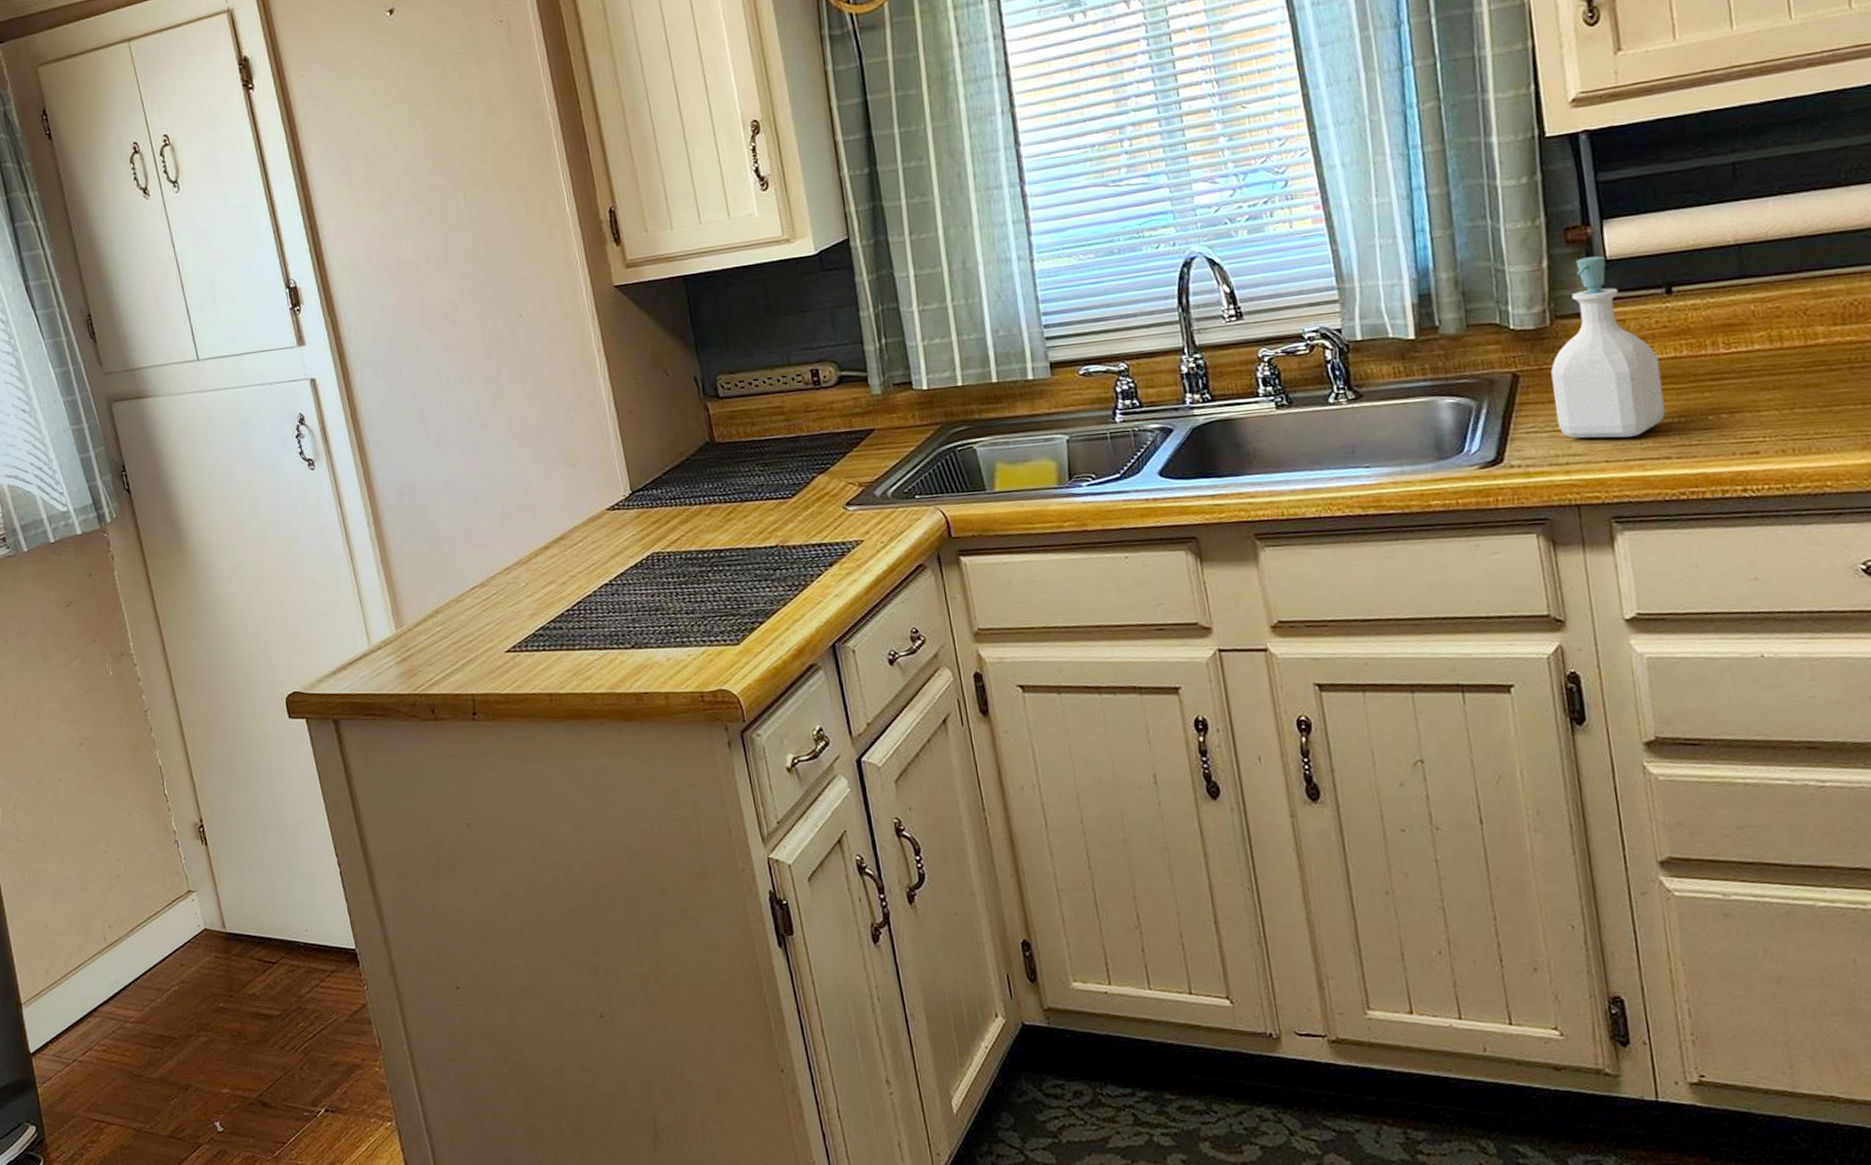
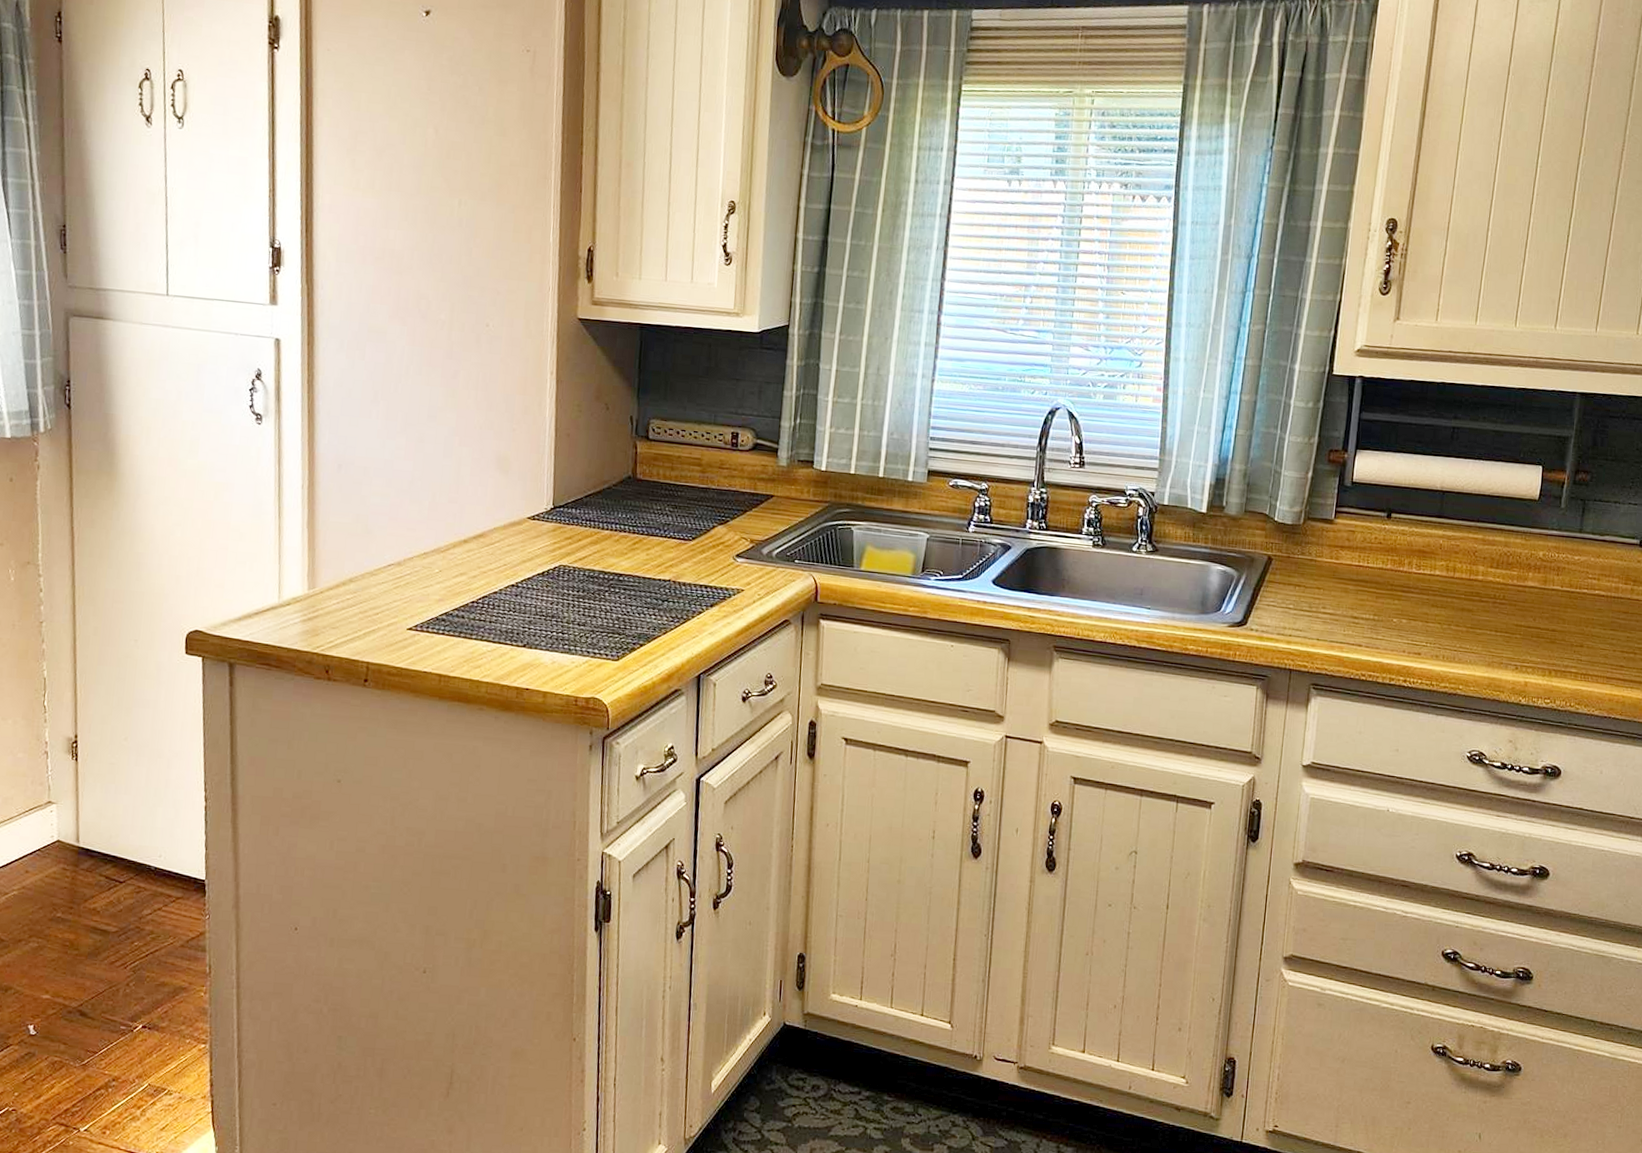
soap bottle: present [1551,256,1665,439] -> none [1290,476,1370,624]

